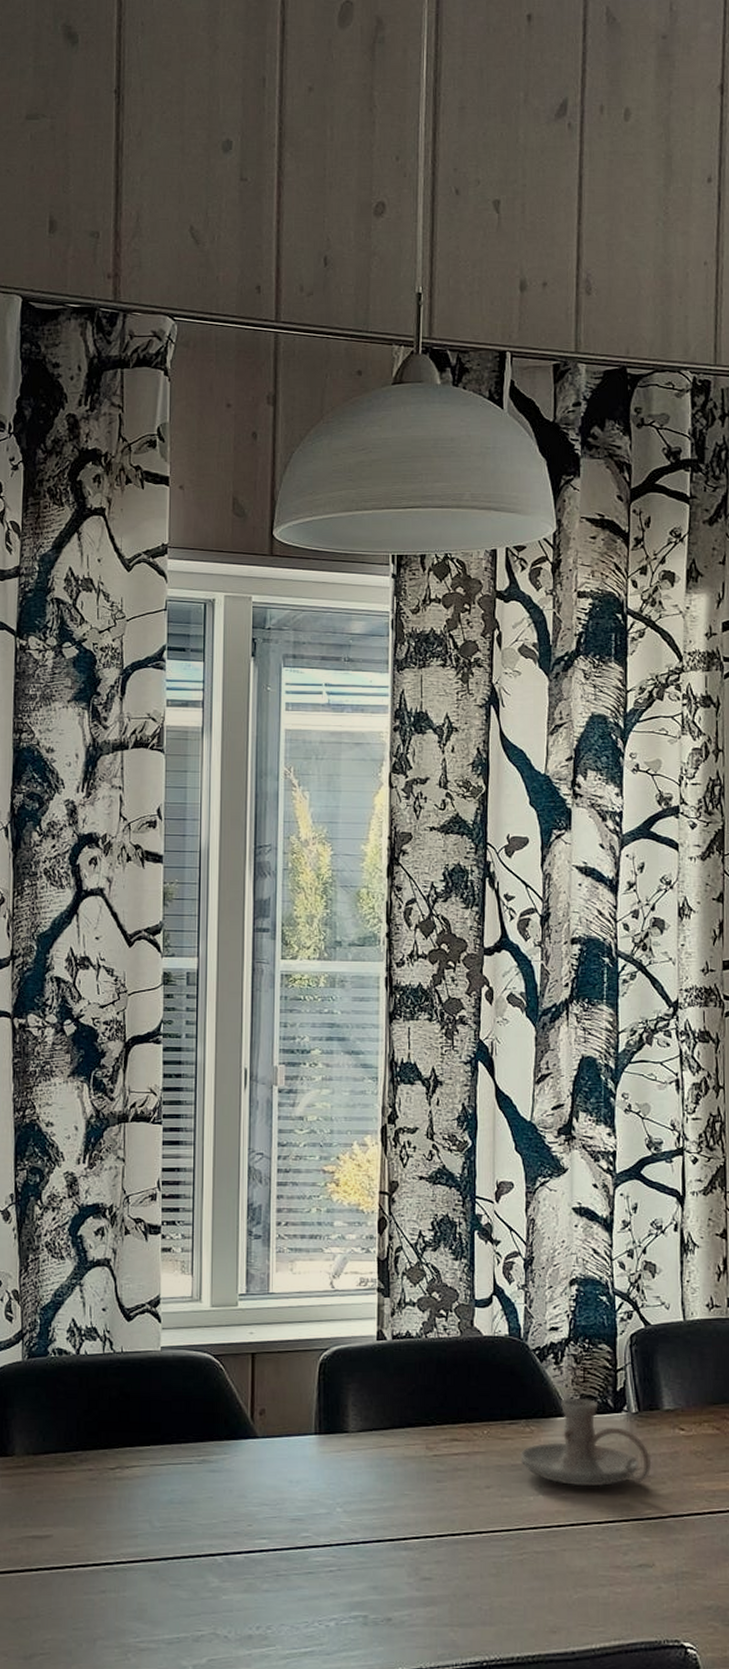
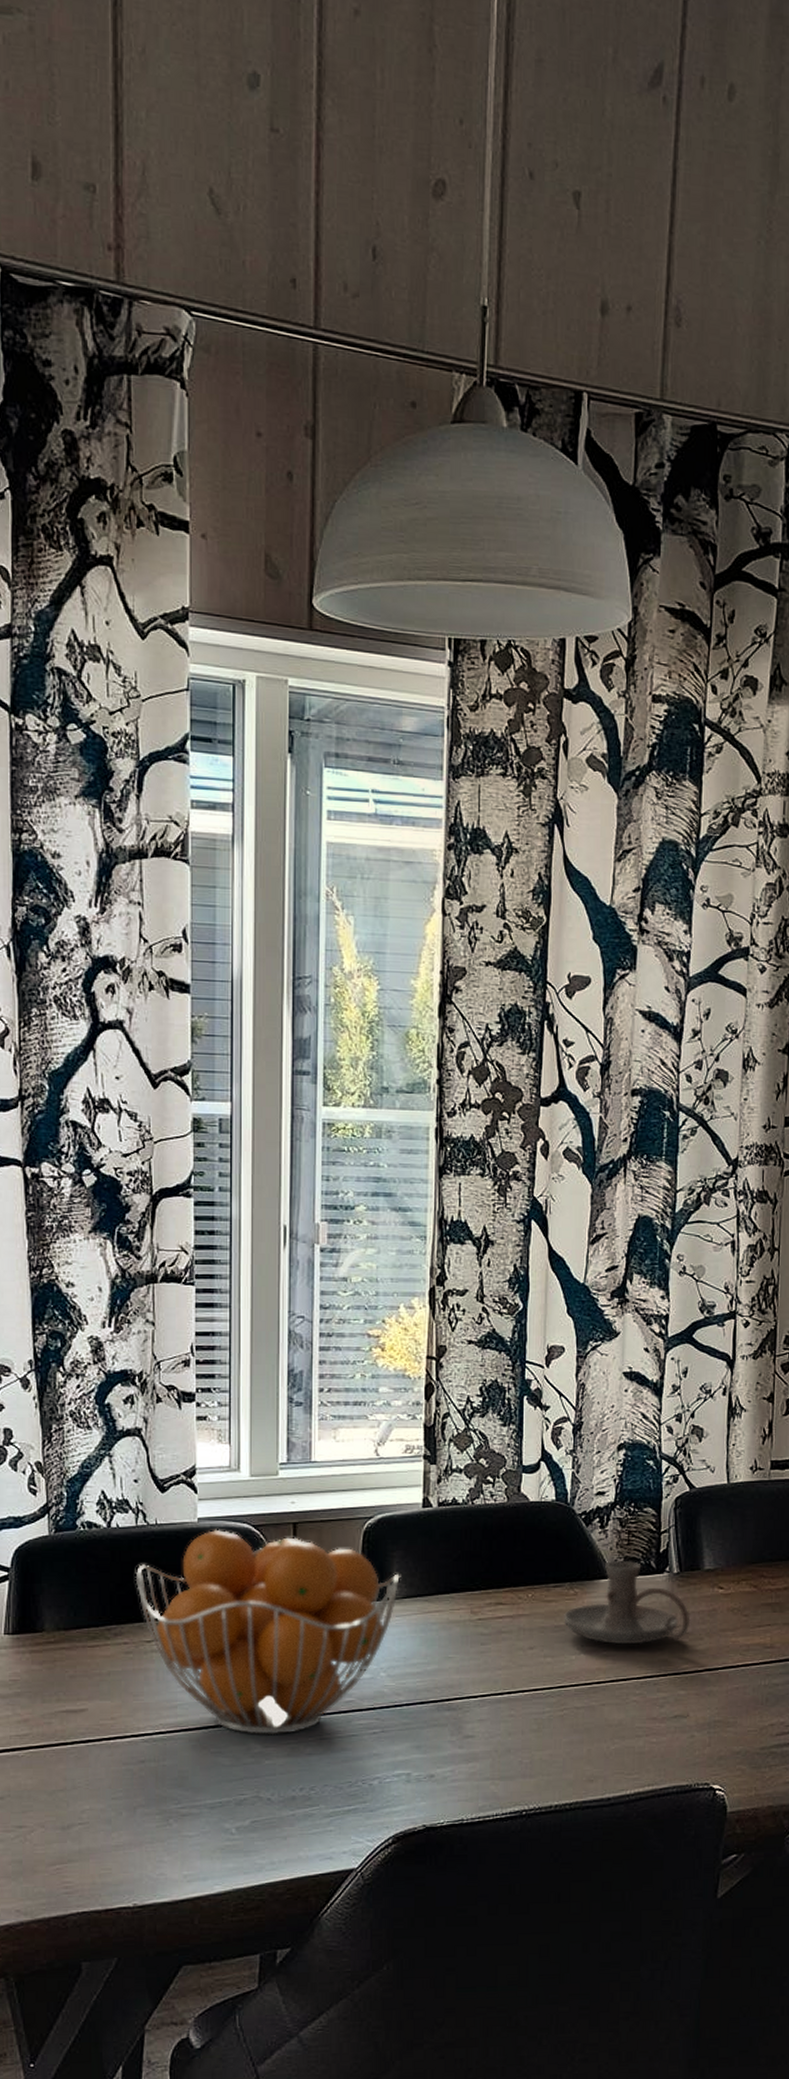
fruit basket: none [101,1358,355,1570] -> present [135,1529,400,1735]

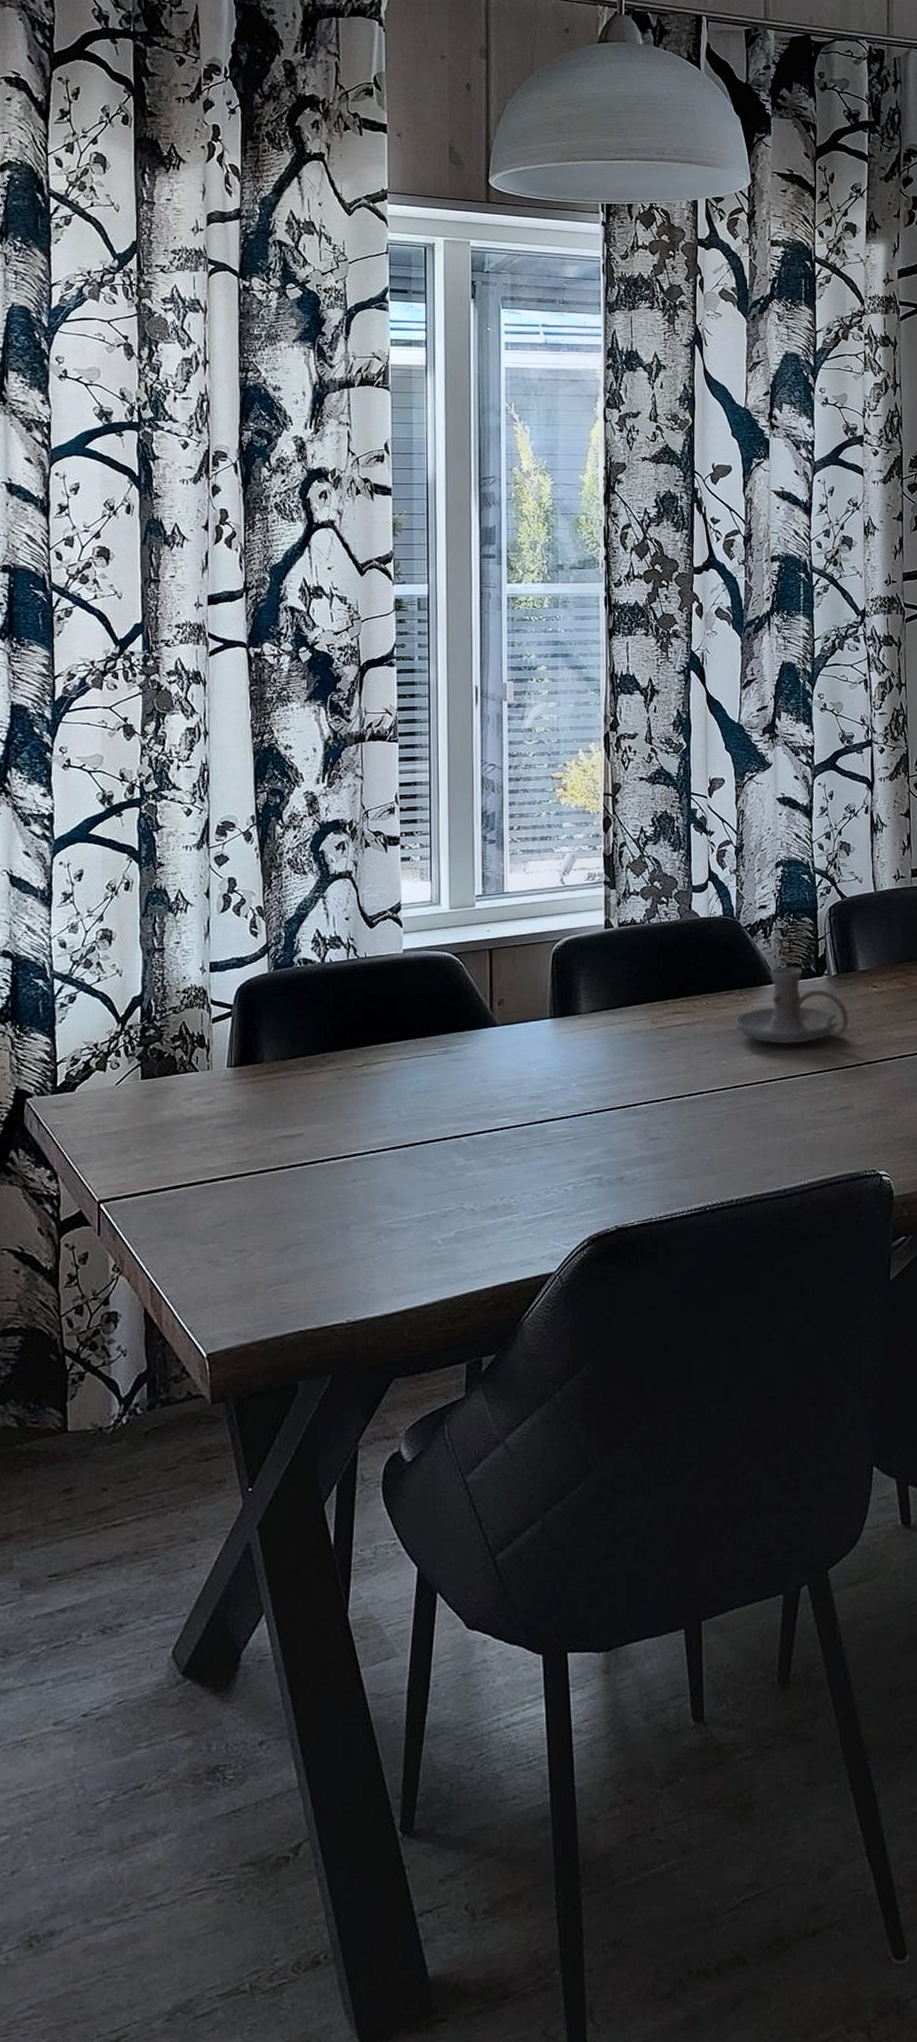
fruit basket: present [135,1529,400,1735] -> none [347,958,587,1149]

